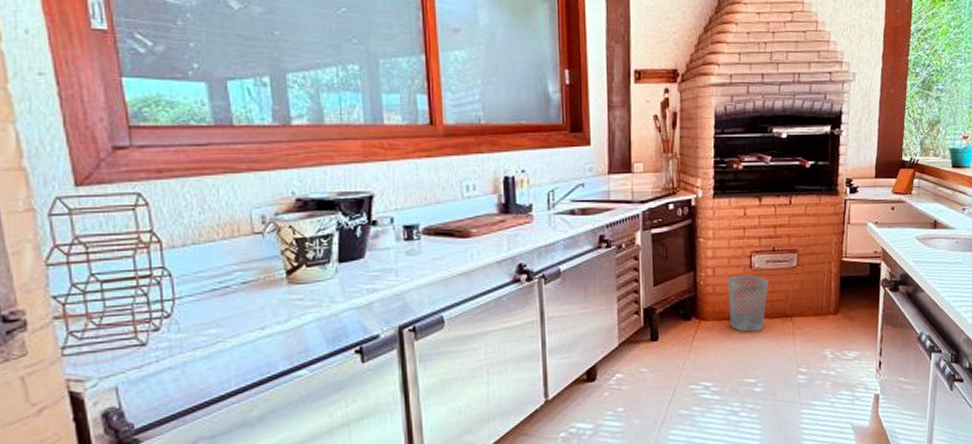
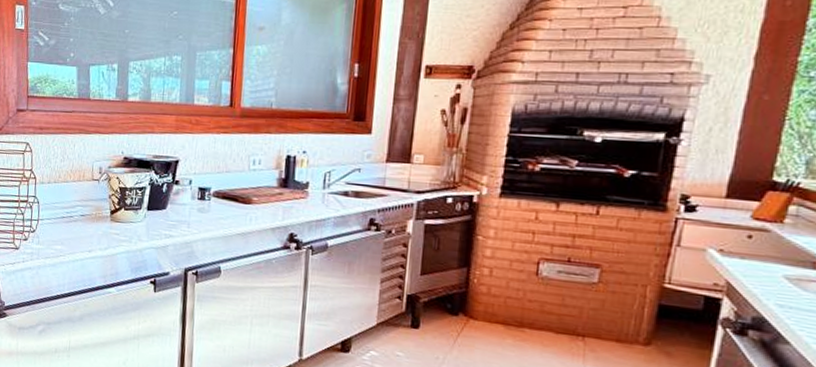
wastebasket: present [727,275,768,332] -> none [503,280,557,344]

